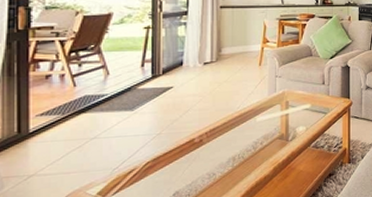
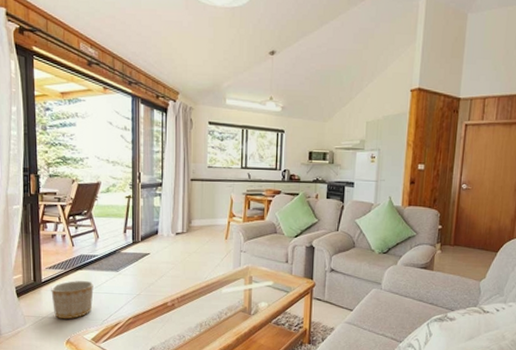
planter: none [42,125,101,175] -> present [51,281,94,320]

